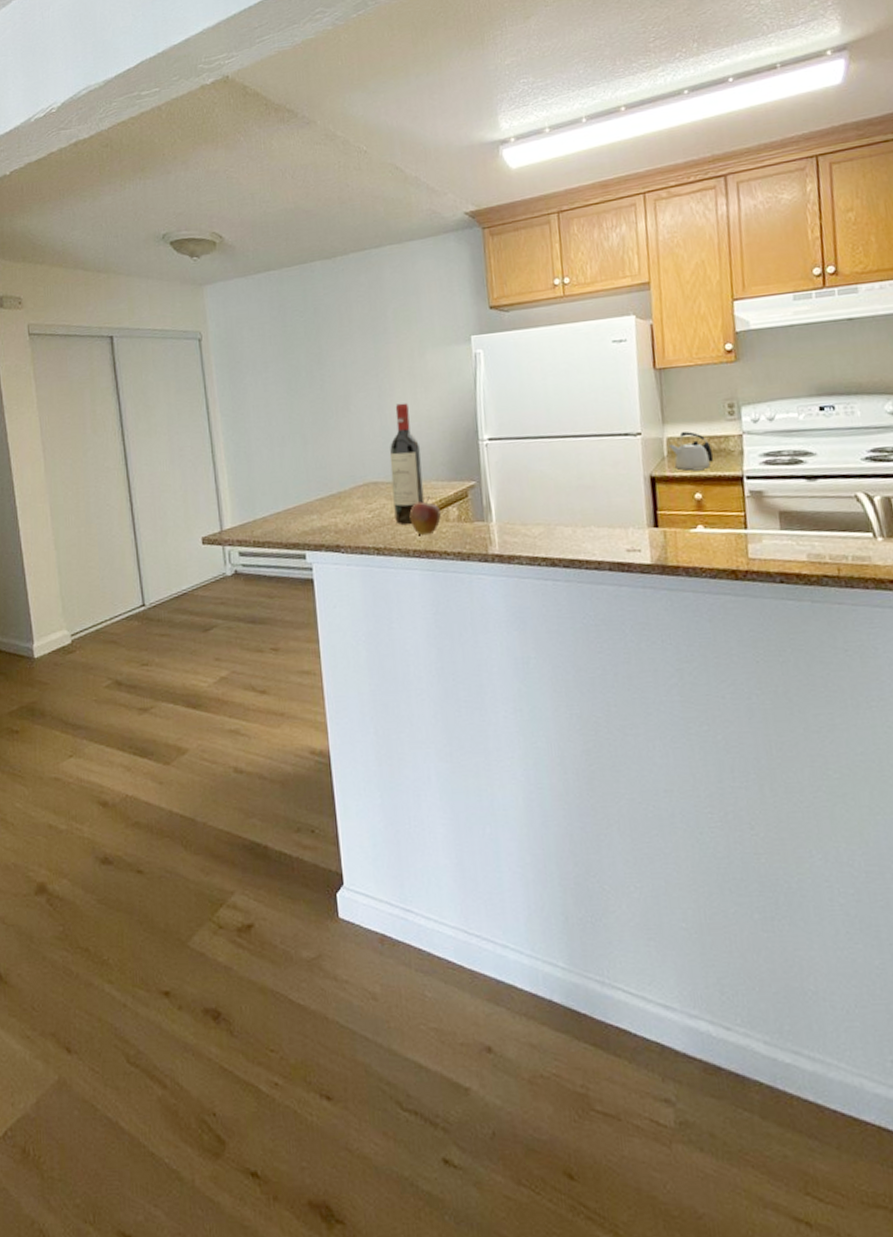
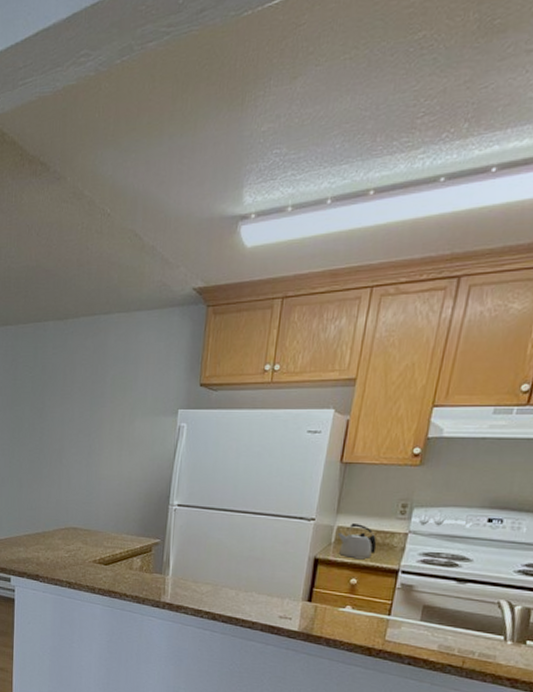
wine bottle: present [389,402,425,525] -> none [87,463,118,568]
fruit: present [409,496,441,536] -> none [100,546,126,578]

